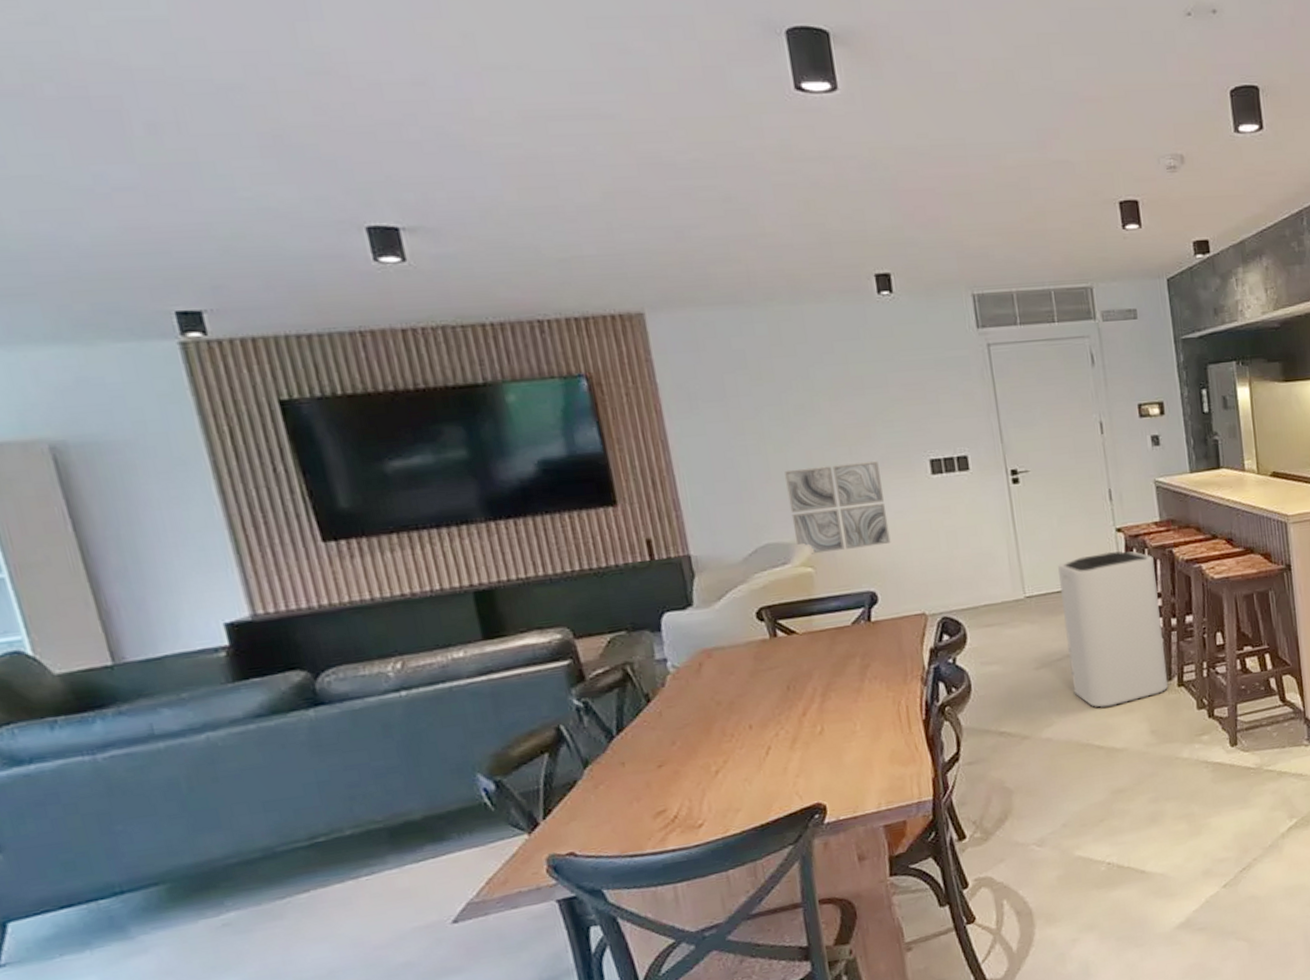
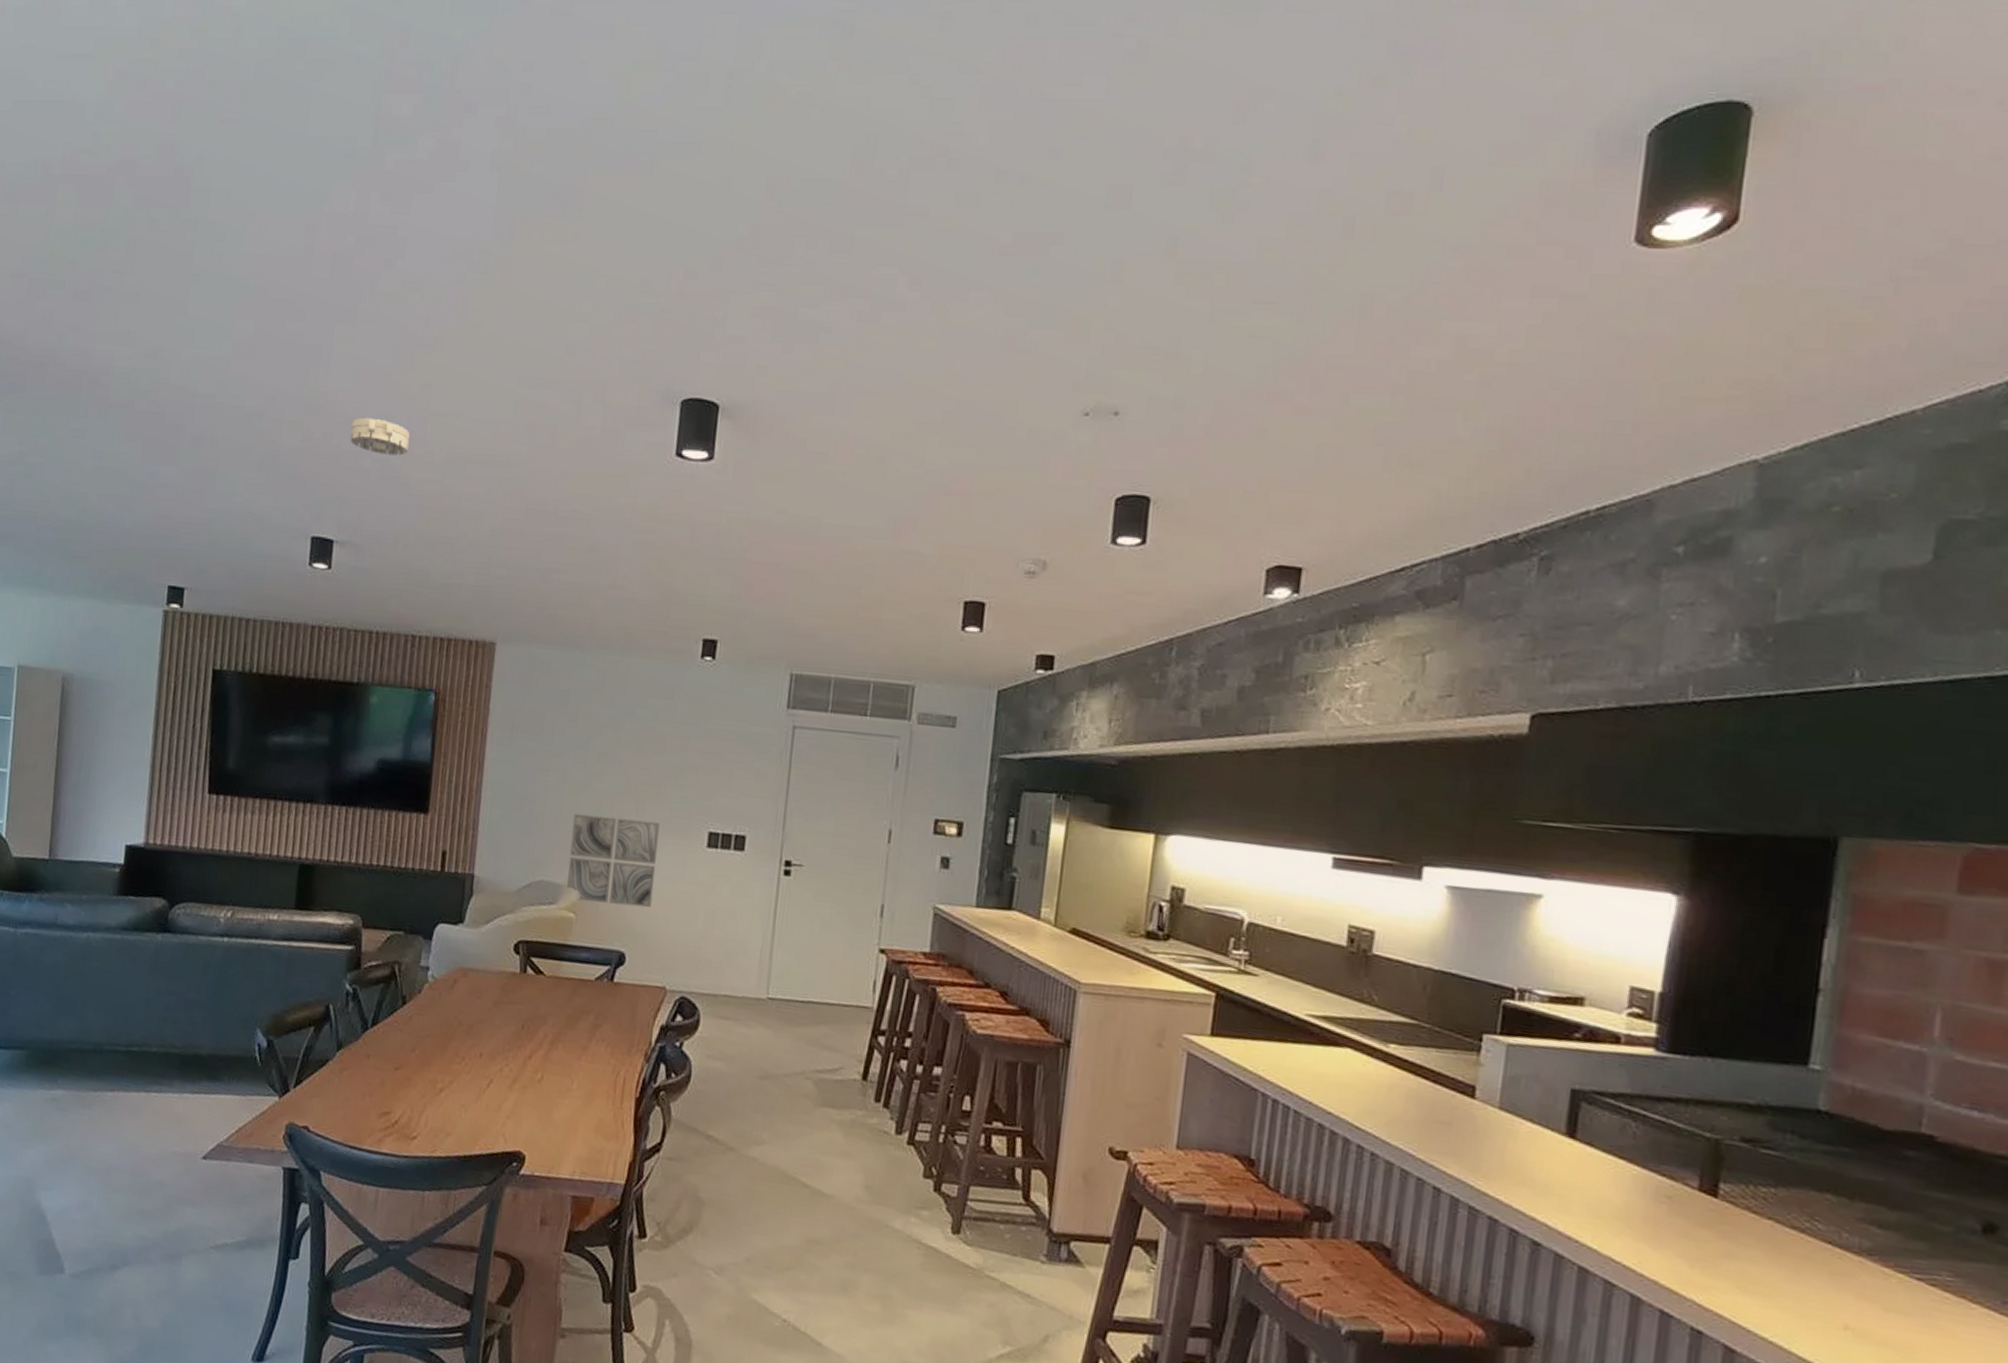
smoke detector: none [378,78,468,121] -> present [350,417,410,456]
trash can: present [1058,551,1169,708] -> none [792,970,913,1147]

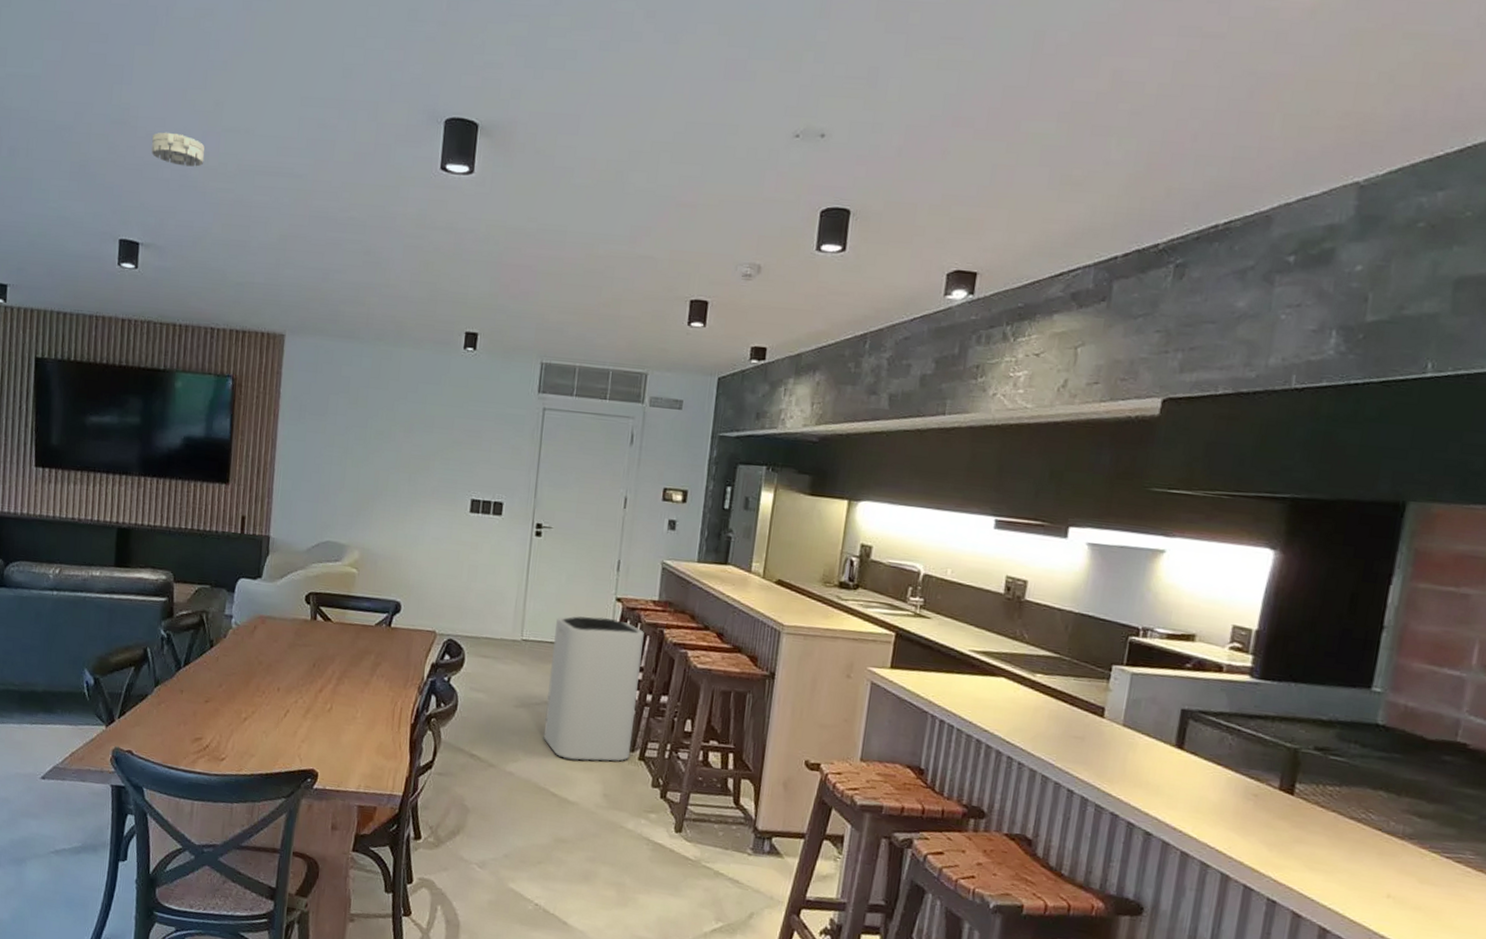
wall art: present [567,813,660,908] -> none [350,483,429,565]
trash can: none [792,970,913,1147] -> present [543,616,644,762]

